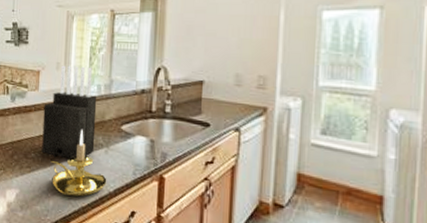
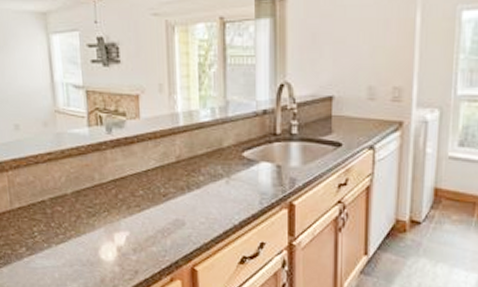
knife block: present [41,65,97,159] -> none [148,87,214,194]
candle holder: present [50,129,107,197] -> none [163,159,231,233]

